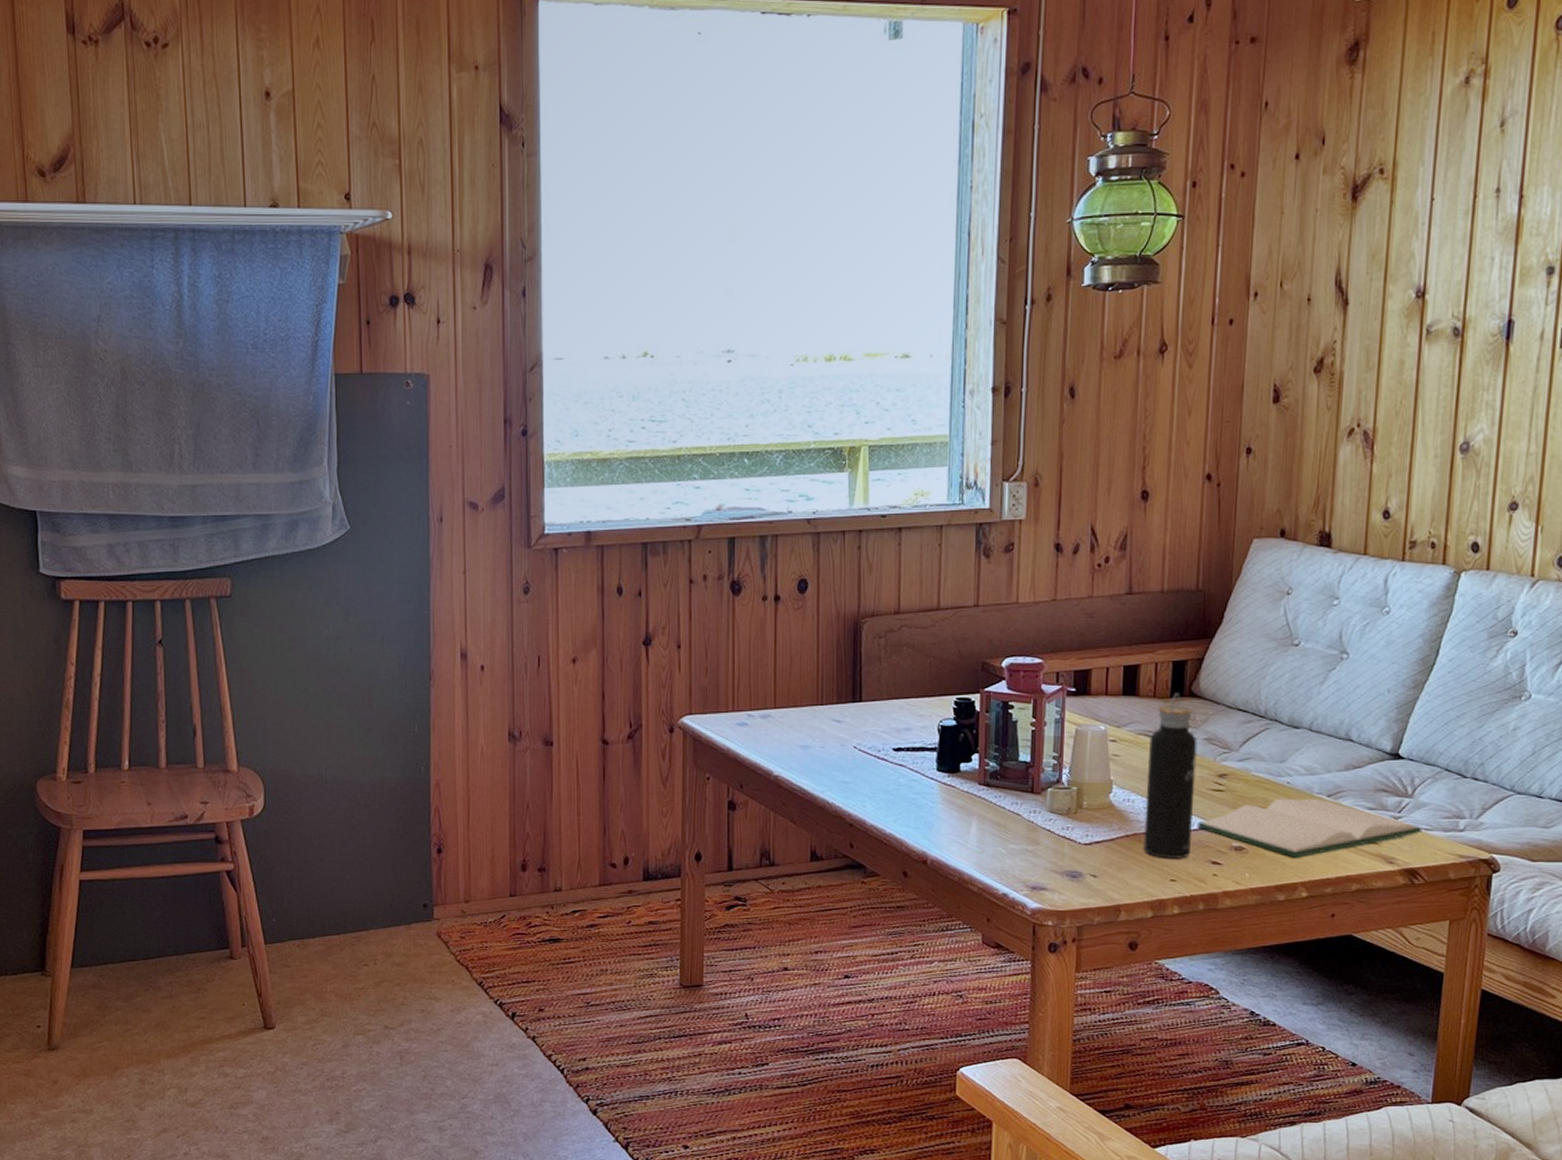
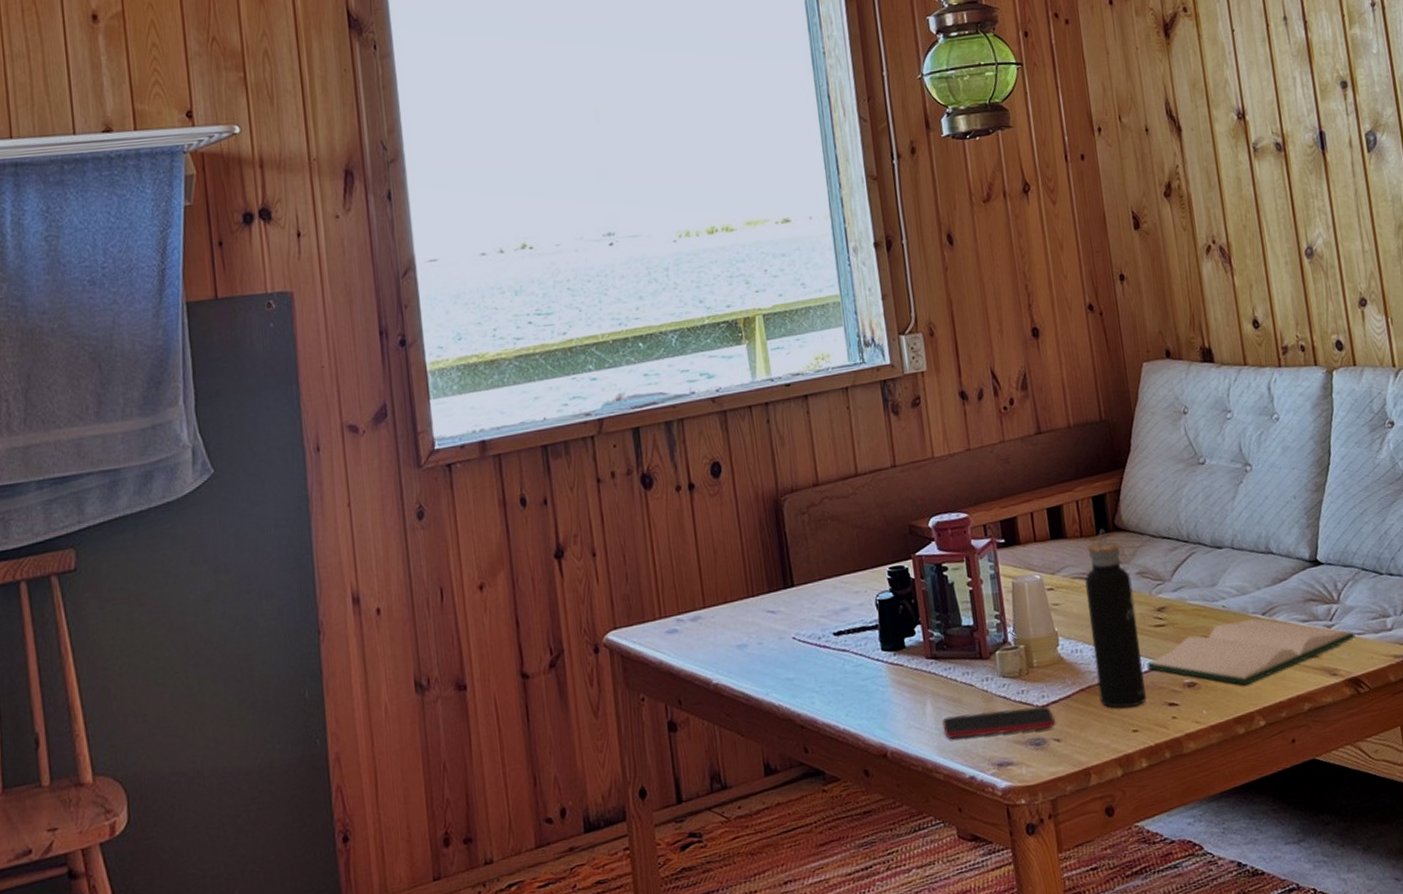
smartphone: none [984,838,1094,865] -> present [942,706,1055,739]

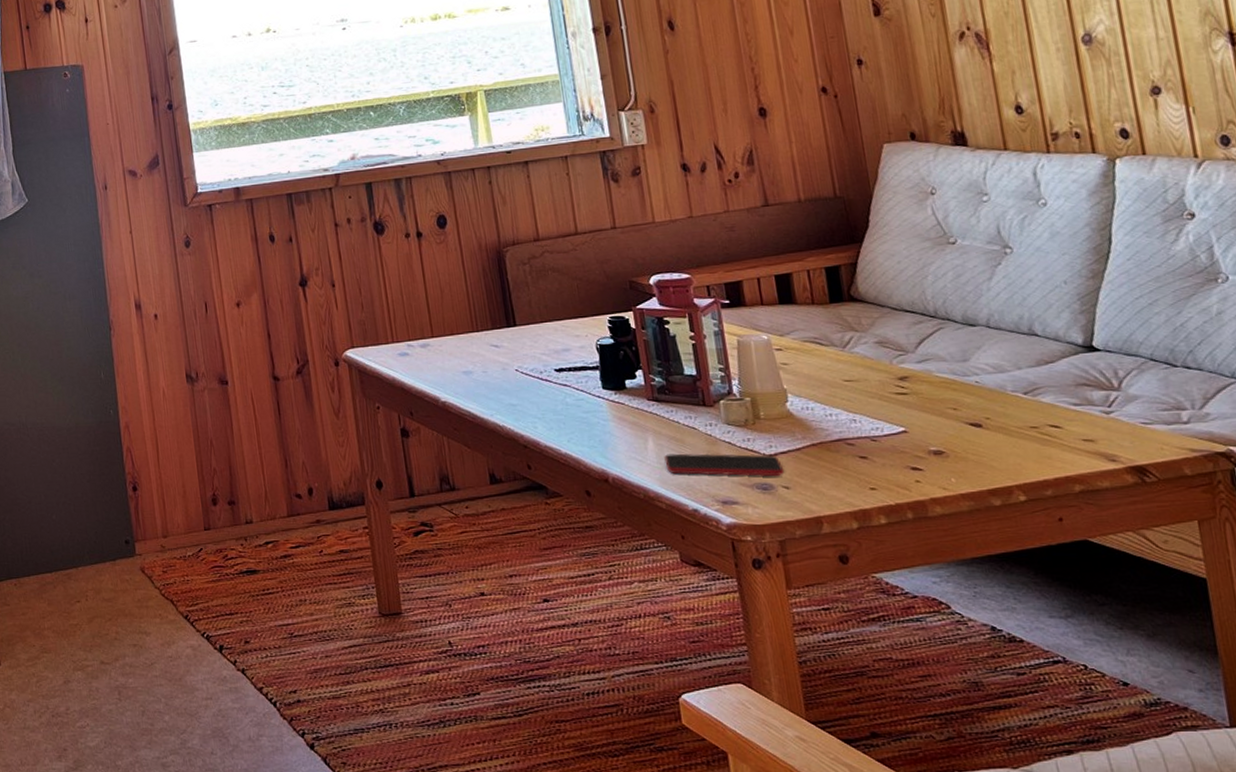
water bottle: present [1085,529,1147,708] -> none [817,298,886,467]
hardback book: present [1147,618,1356,686] -> none [886,396,1141,460]

